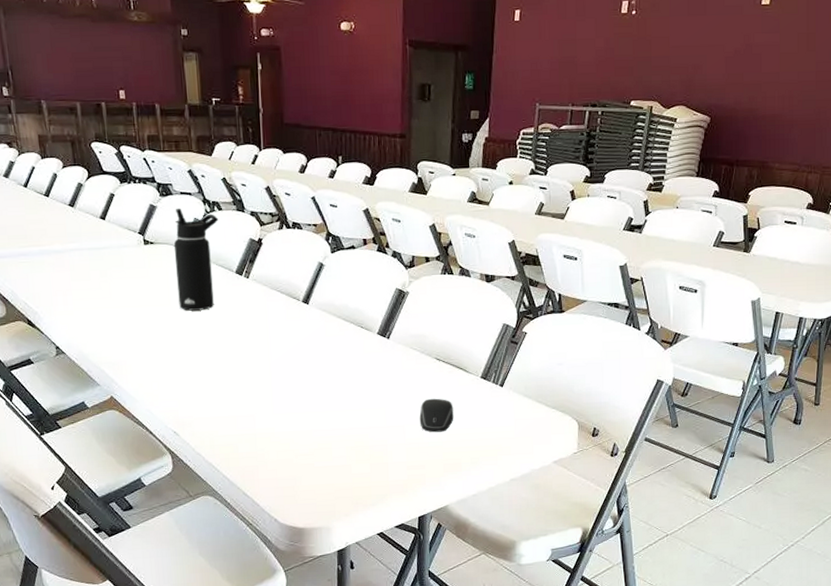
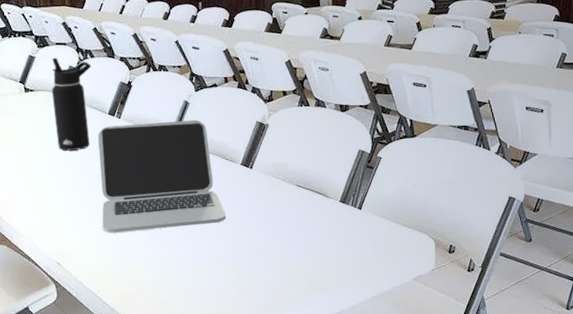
laptop: none [223,283,359,402] -> present [98,119,226,233]
computer mouse: present [419,398,454,433] -> none [283,222,316,255]

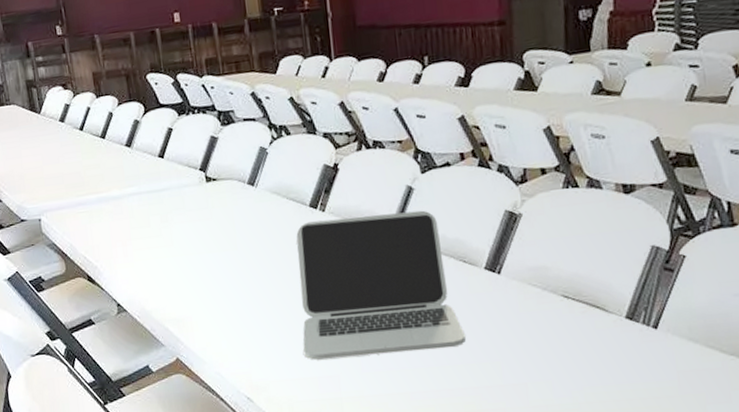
water bottle: present [51,57,92,151] -> none [238,136,288,255]

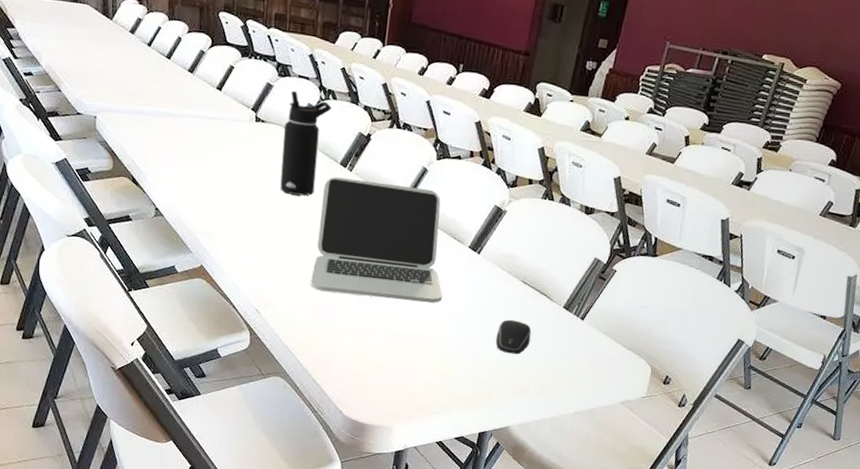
water bottle: none [238,136,288,255] -> present [280,90,332,196]
computer mouse: none [546,346,593,391] -> present [495,319,532,354]

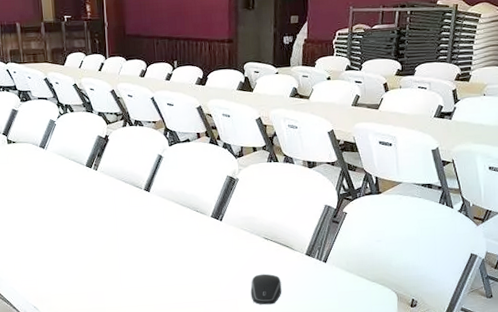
water bottle: present [280,90,332,196] -> none [32,111,71,200]
laptop: present [311,177,442,304] -> none [75,173,196,280]

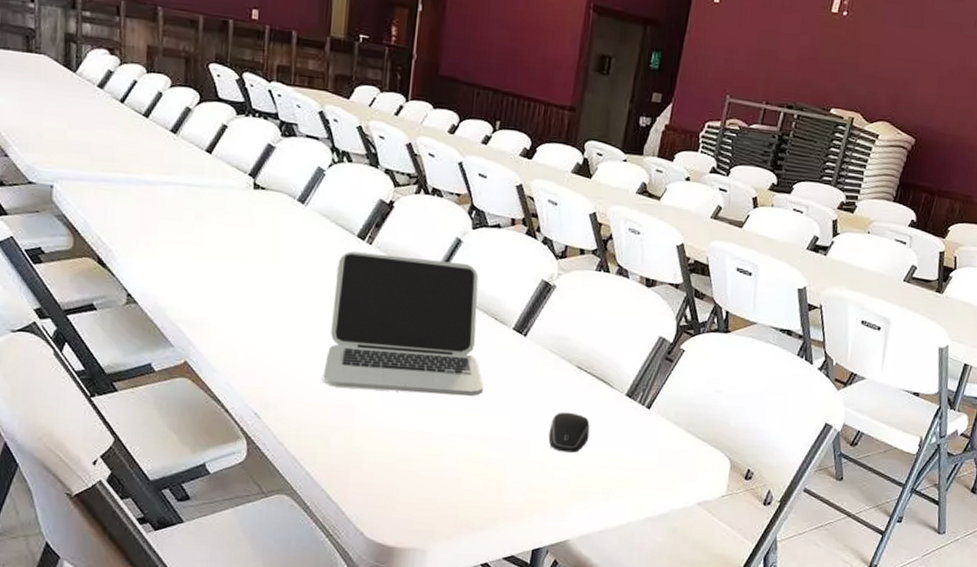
laptop: none [75,173,196,280] -> present [323,251,483,397]

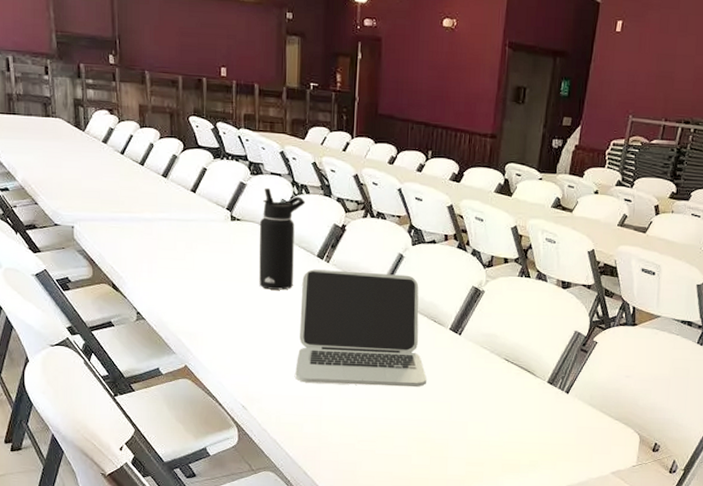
water bottle: none [284,152,347,275] -> present [259,187,306,290]
computer mouse: present [548,412,590,453] -> none [483,398,518,432]

